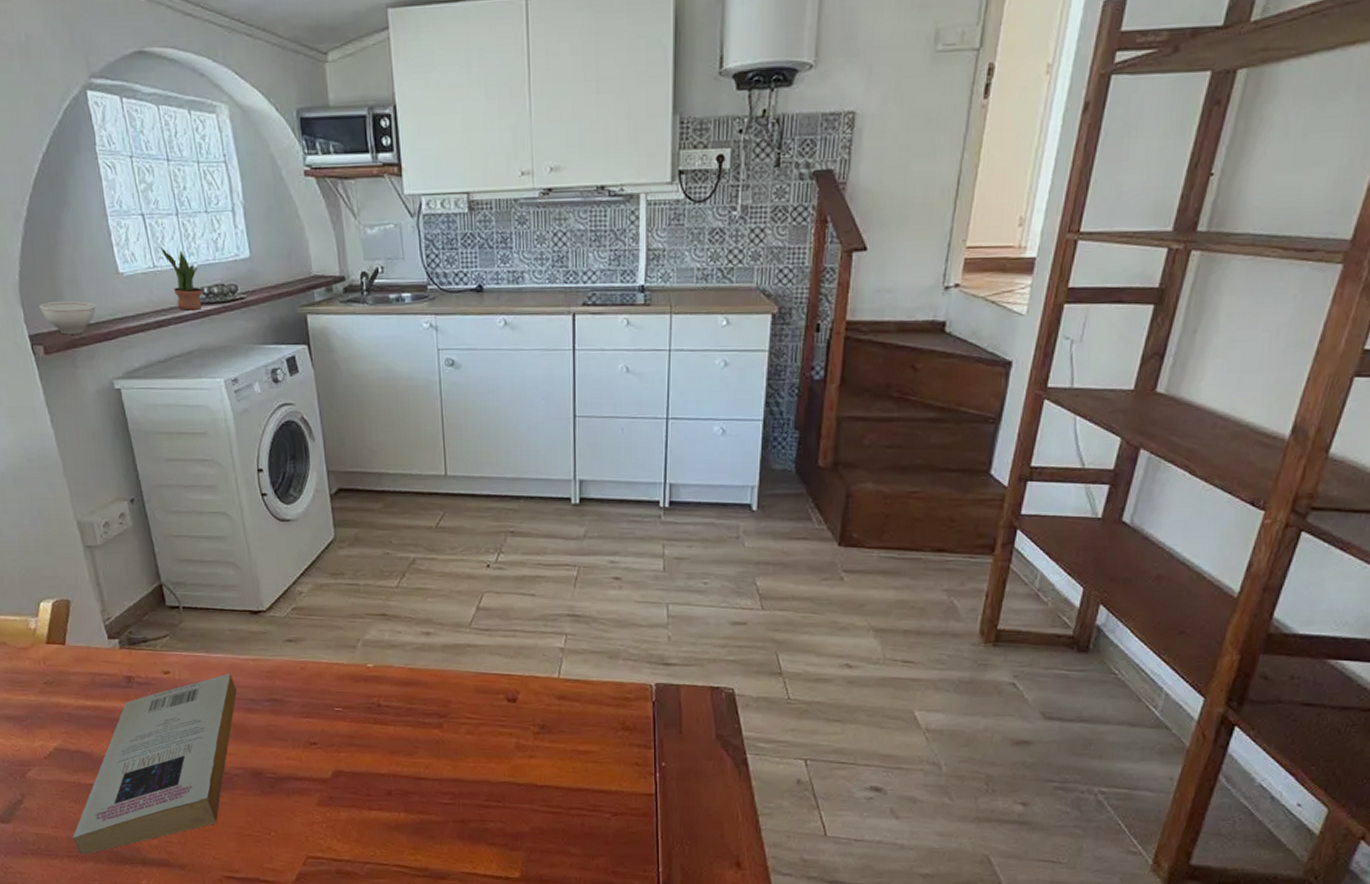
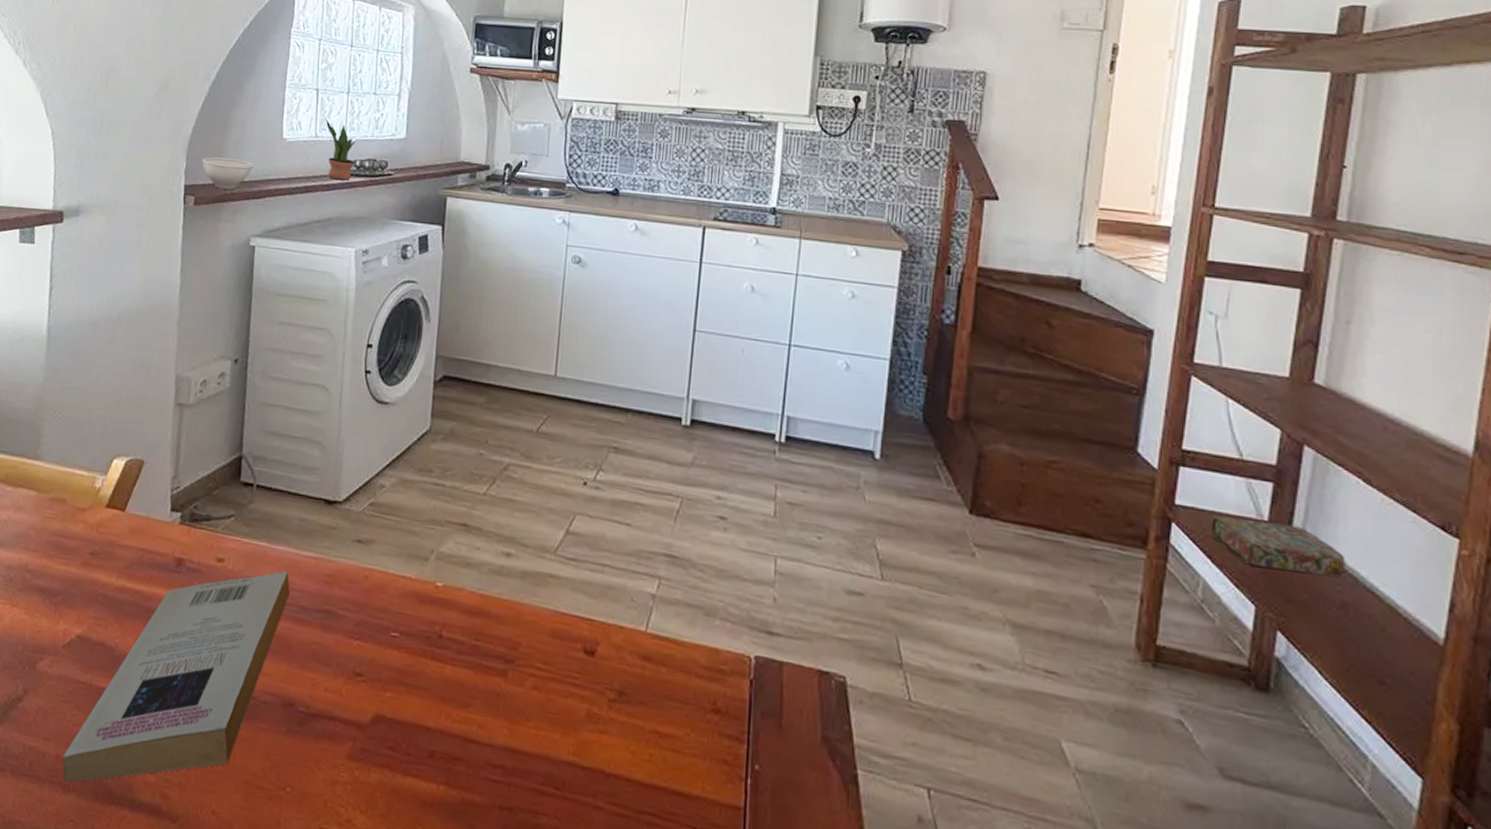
decorative box: none [1050,518,1165,556] -> present [1210,514,1346,578]

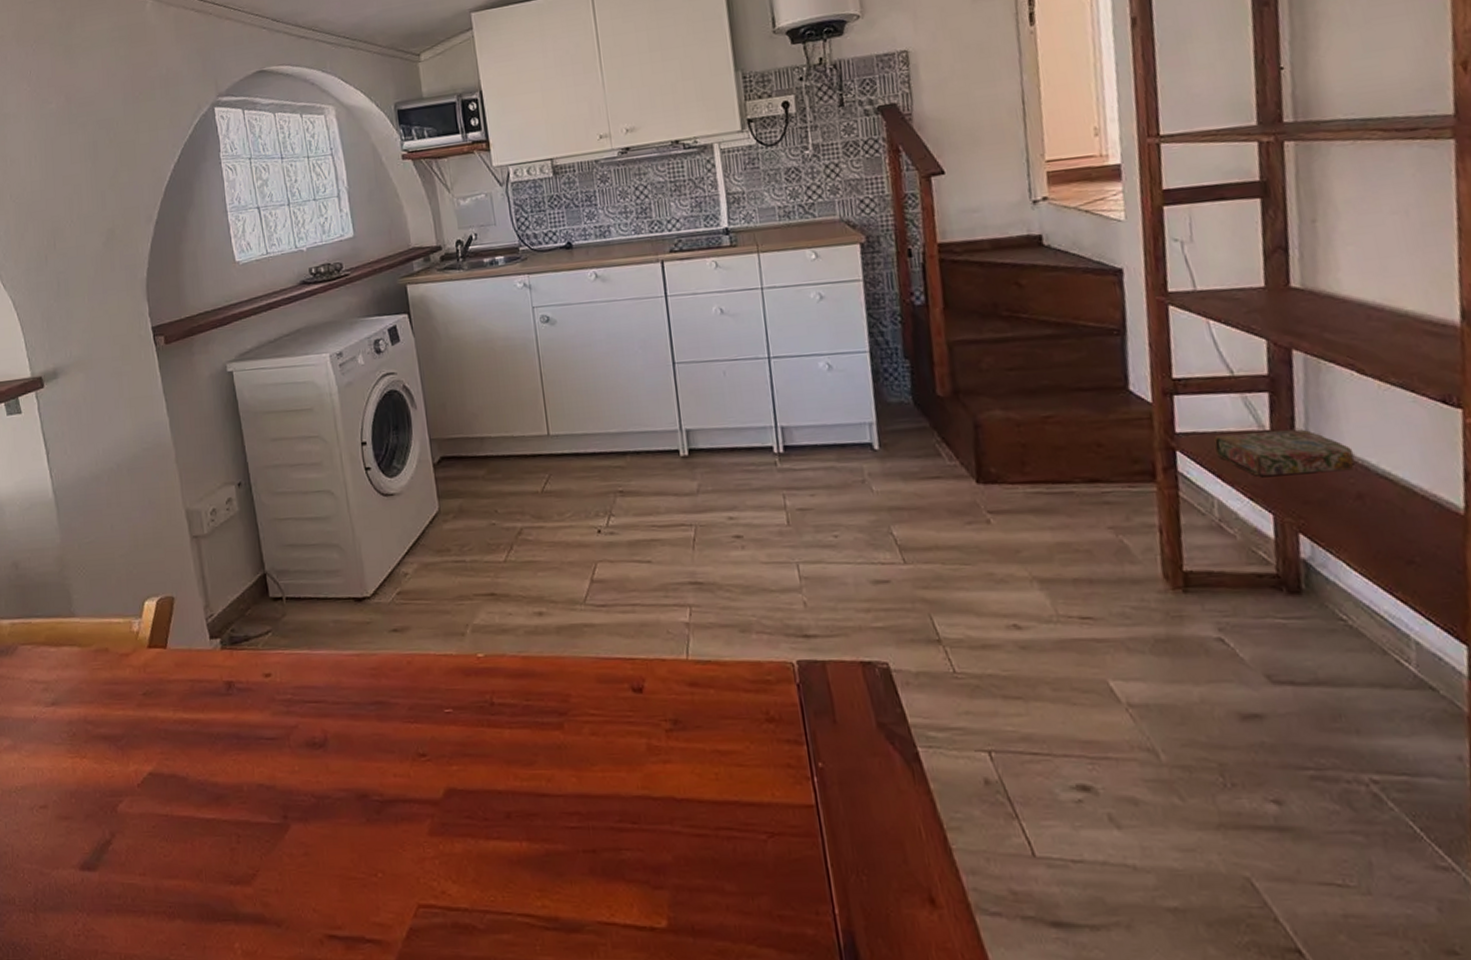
book: present [62,571,290,782] -> none [162,673,340,910]
bowl: present [202,157,254,190] -> none [163,291,214,324]
potted plant: present [325,119,356,181] -> none [272,234,310,292]

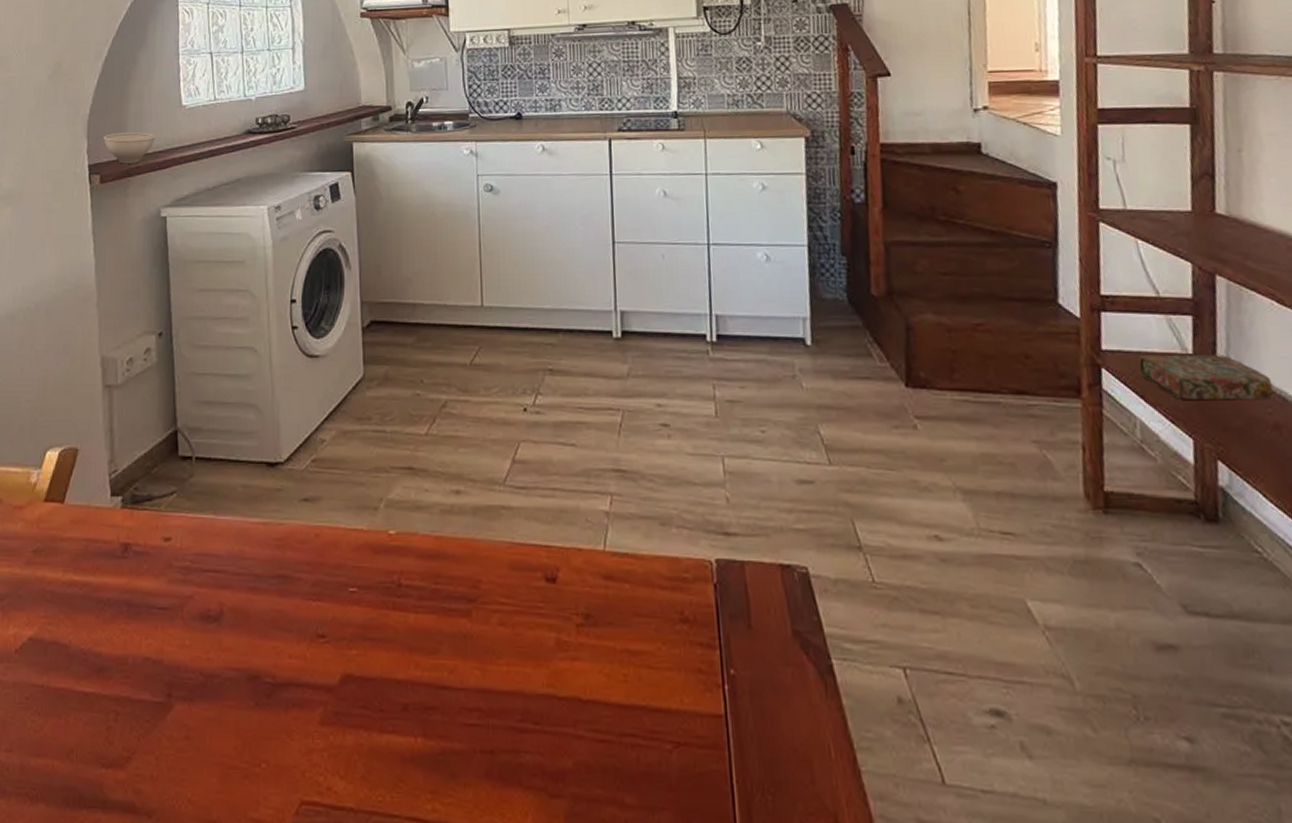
bowl: none [163,291,214,324] -> present [103,132,156,164]

